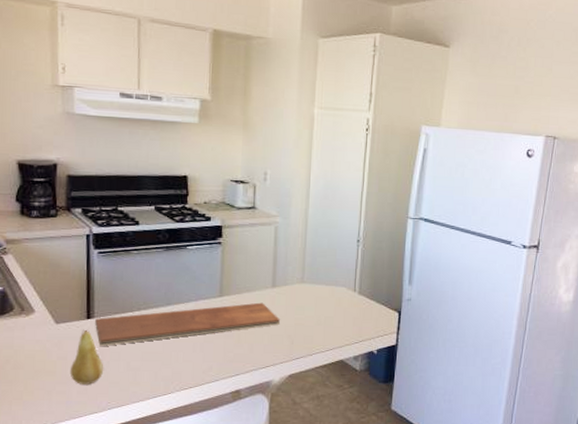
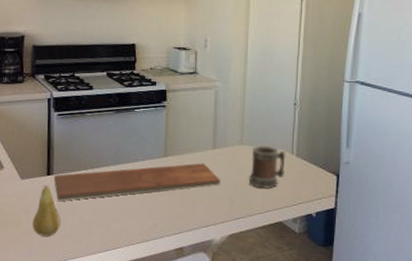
mug: none [309,283,348,327] -> present [249,145,286,189]

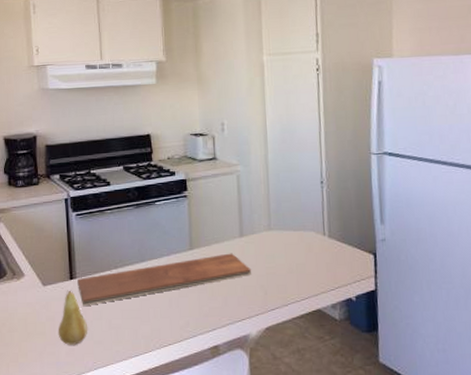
mug: present [249,145,286,189] -> none [280,229,318,275]

